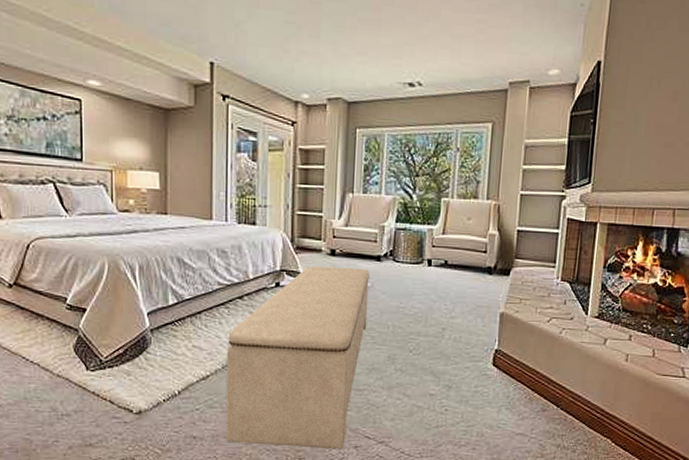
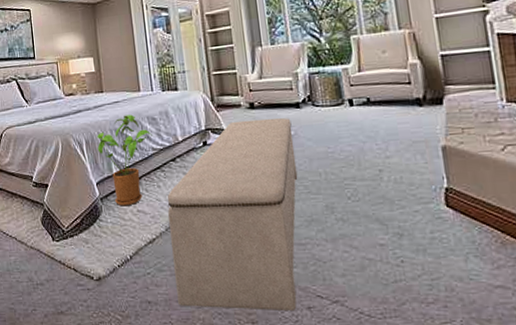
house plant: none [153,243,220,340] -> present [97,114,152,207]

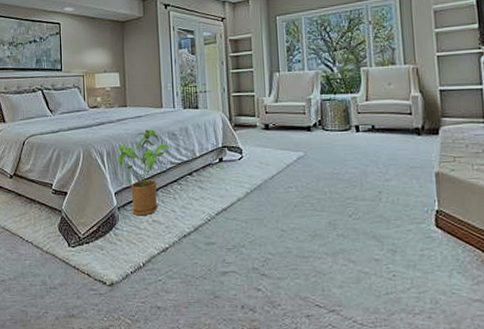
bench: present [167,118,298,312] -> none [181,139,305,319]

